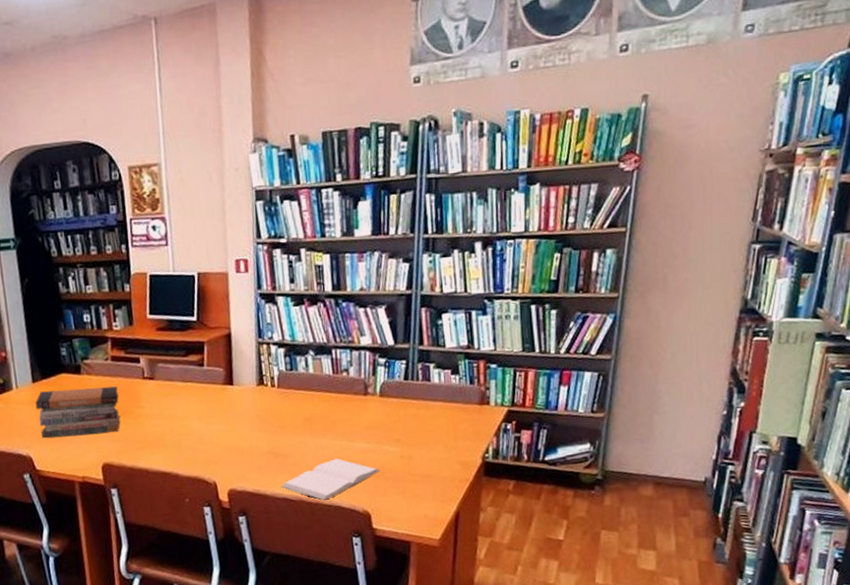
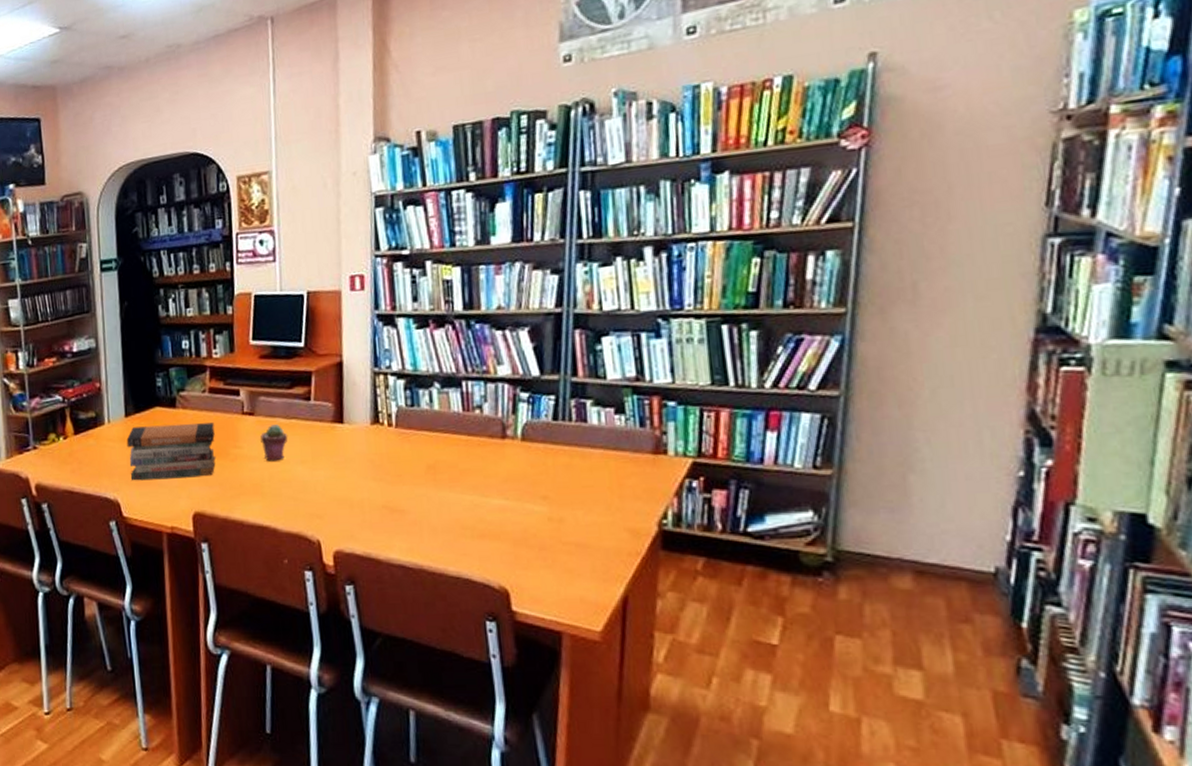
potted succulent: none [160,387,185,418] -> present [260,424,288,461]
book: present [281,458,380,501] -> none [397,518,522,572]

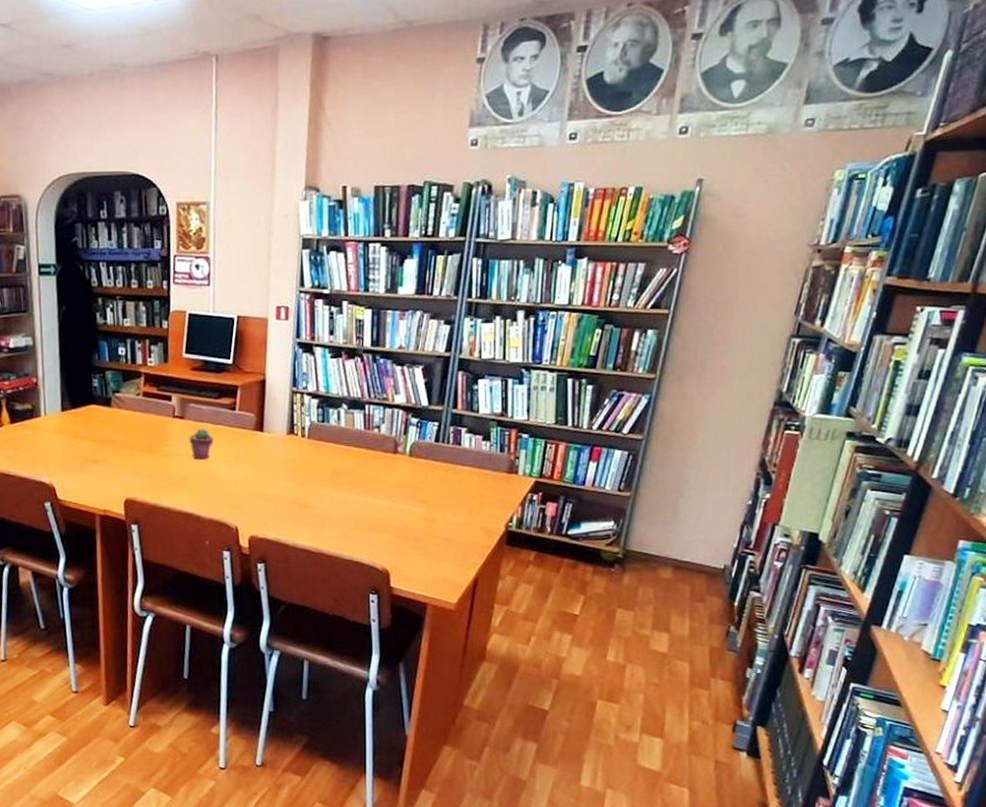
book stack: present [126,422,217,481] -> none [62,421,148,469]

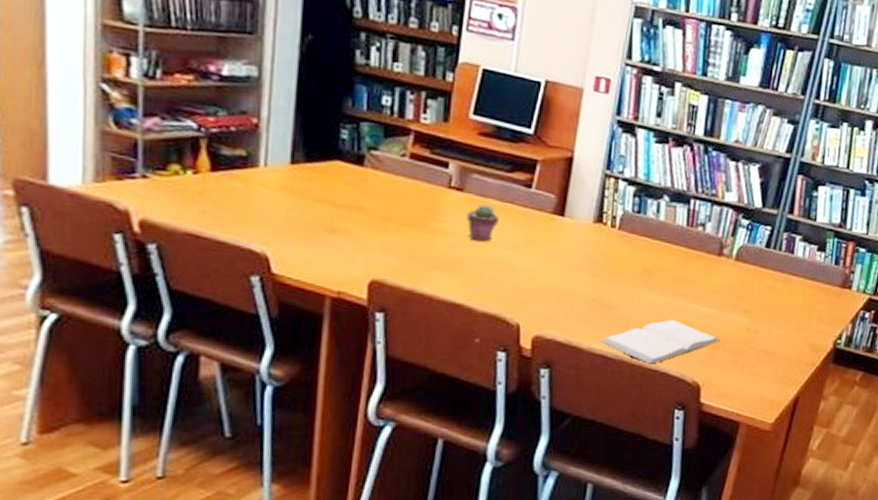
book: none [302,514,403,556] -> present [600,320,720,365]

